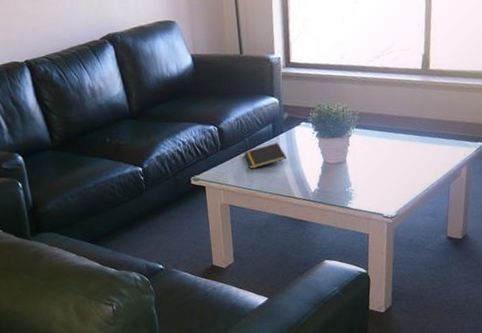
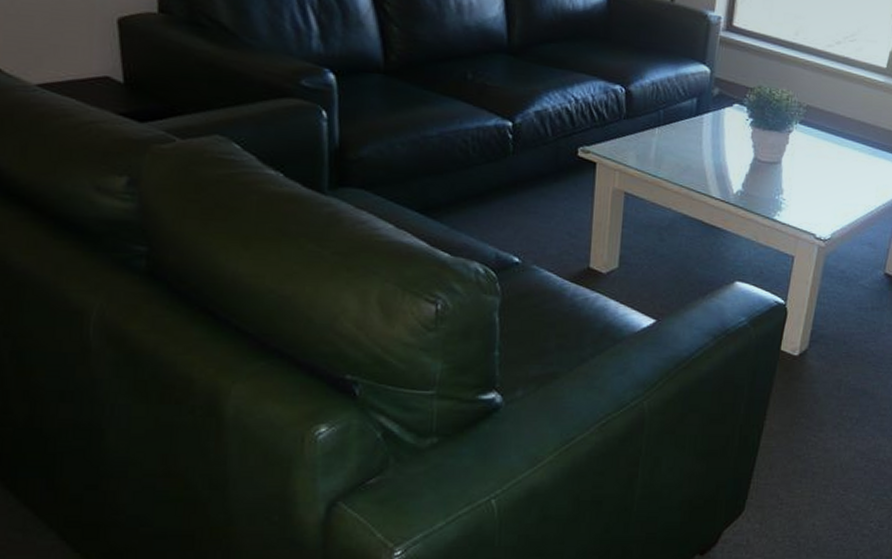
notepad: present [244,143,287,169] -> none [655,123,709,151]

